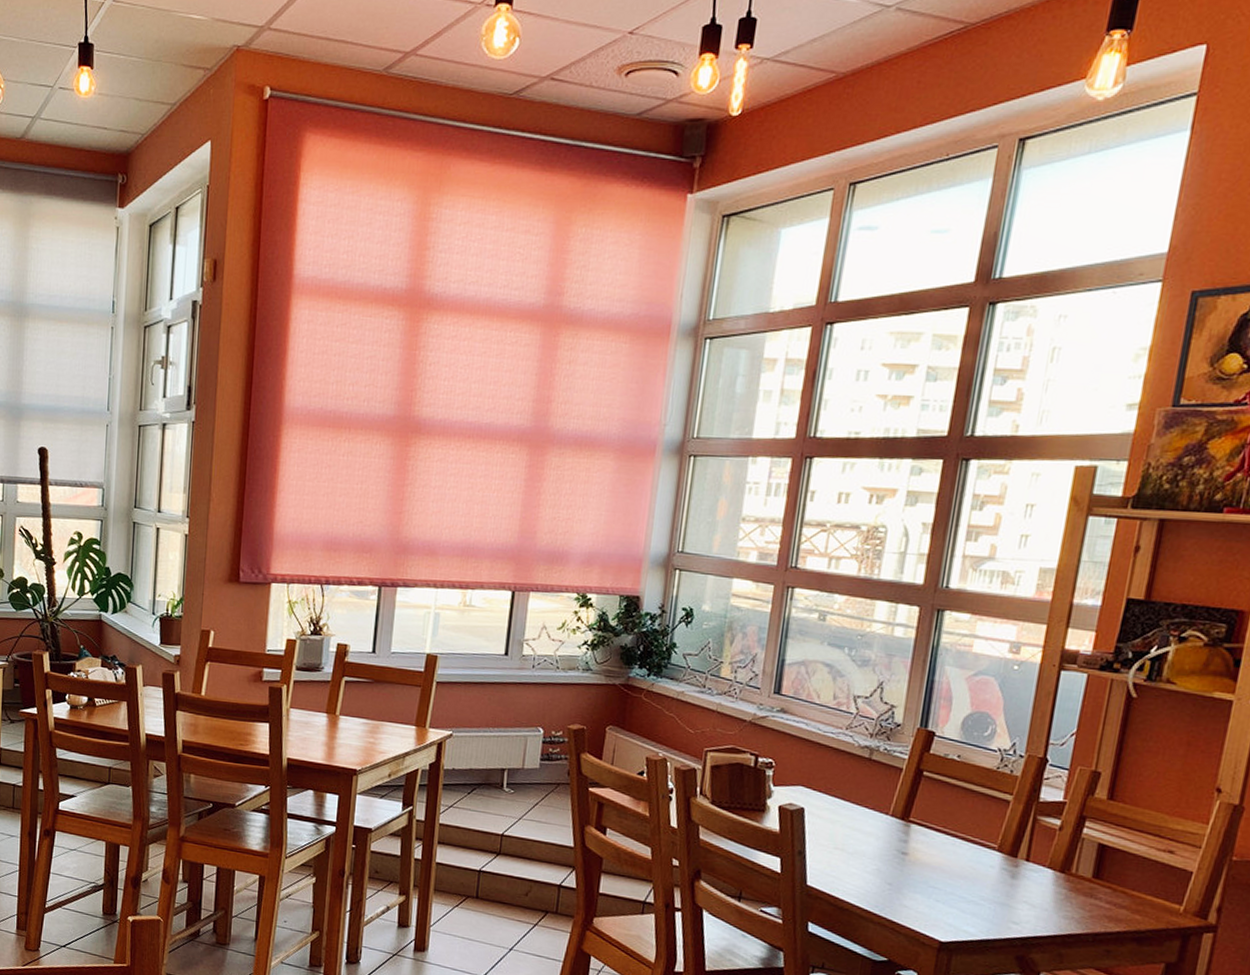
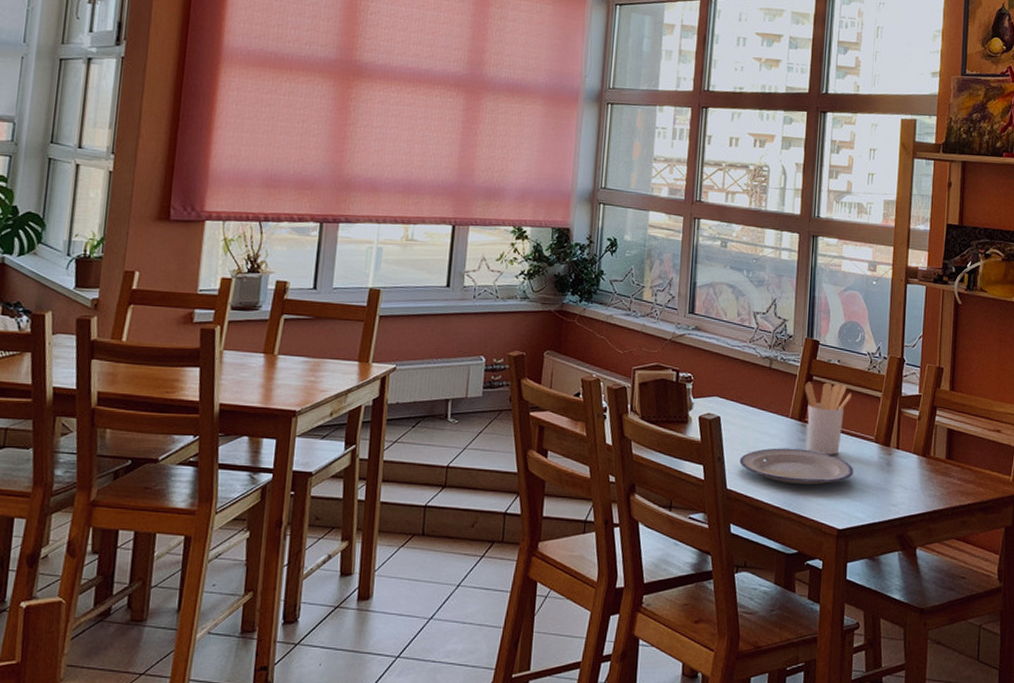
plate: none [824,846,966,892] -> present [739,448,853,485]
utensil holder: none [910,777,972,861] -> present [804,382,852,455]

